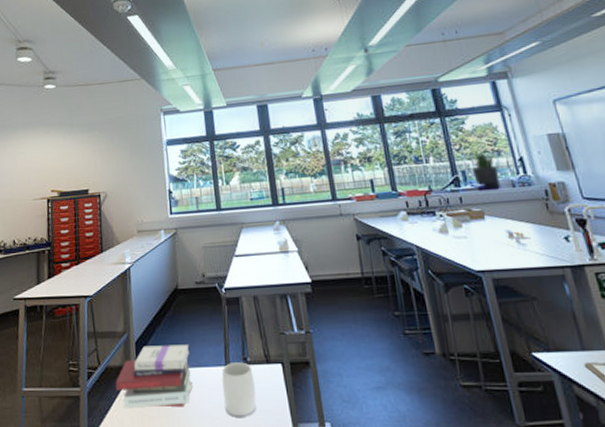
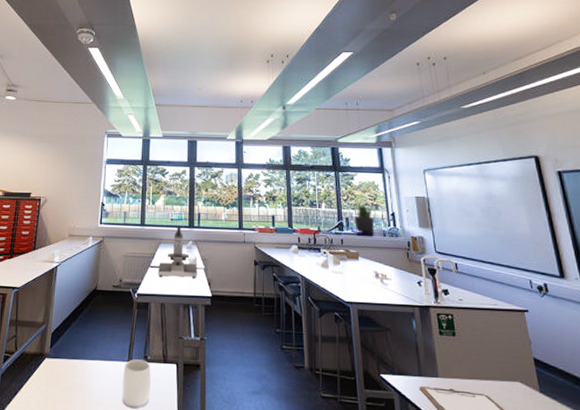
books: present [115,344,194,409] -> none [28,337,99,394]
microscope: none [244,205,291,267] -> present [158,226,197,279]

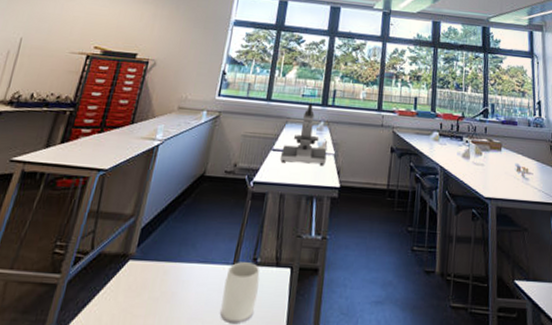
planter: present [354,201,375,237] -> none [499,87,521,127]

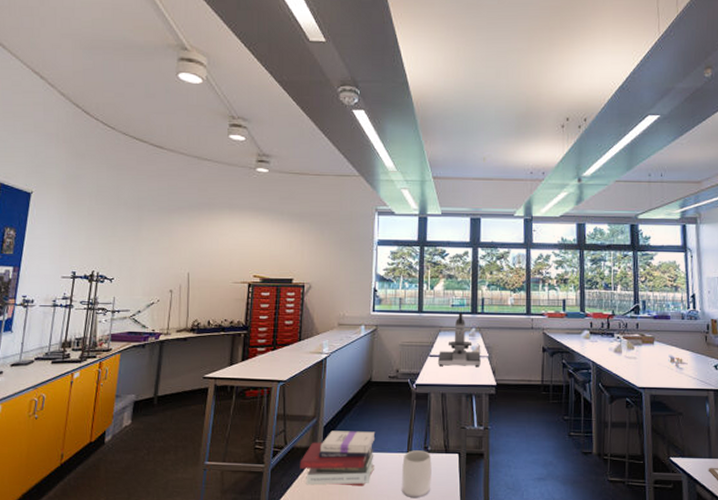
books: none [103,233,200,306] -> present [300,430,376,486]

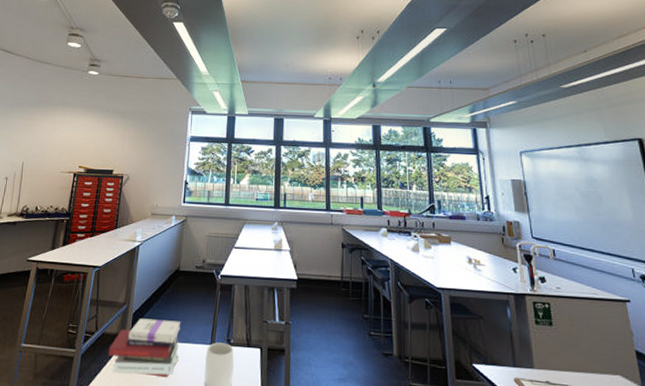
microscope: present [438,312,481,368] -> none [242,206,283,261]

